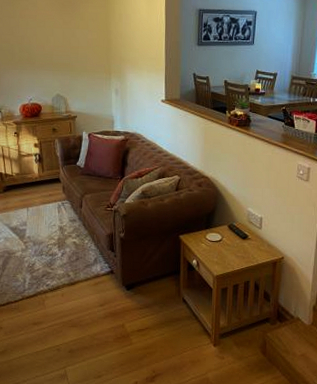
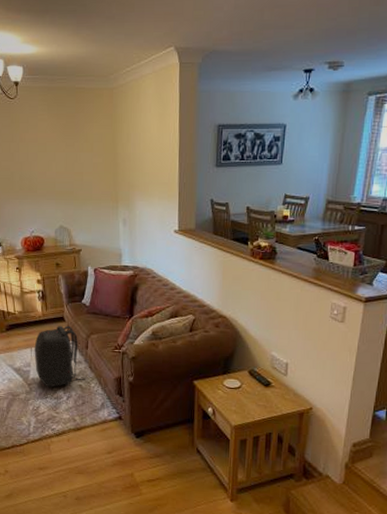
backpack: none [30,187,79,245] -> present [34,326,85,388]

